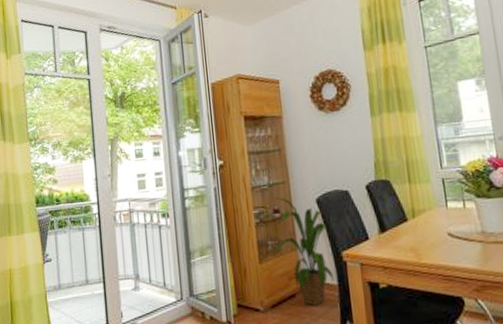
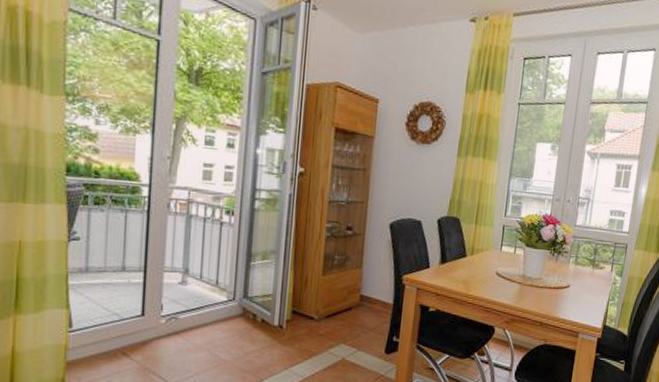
house plant: present [272,197,334,306] -> none [336,214,394,320]

